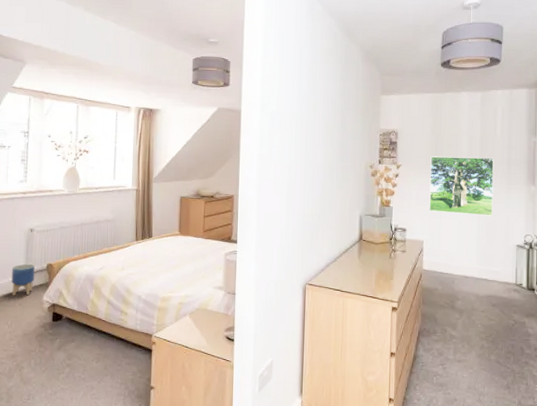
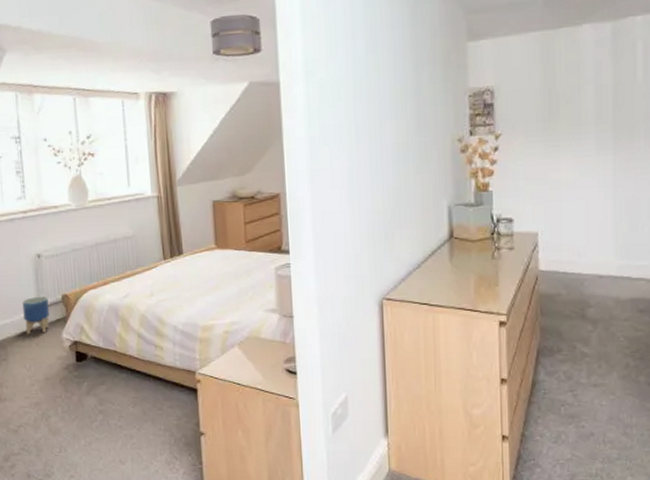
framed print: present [429,156,494,216] -> none [542,111,635,193]

